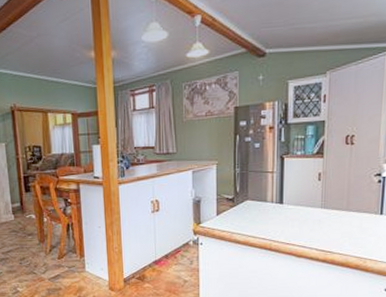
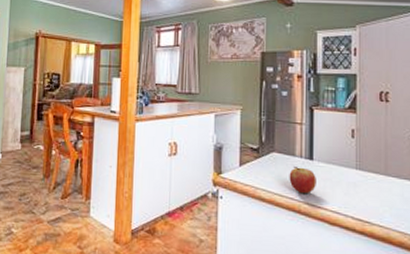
fruit: none [261,210,286,234] -> present [289,165,316,194]

